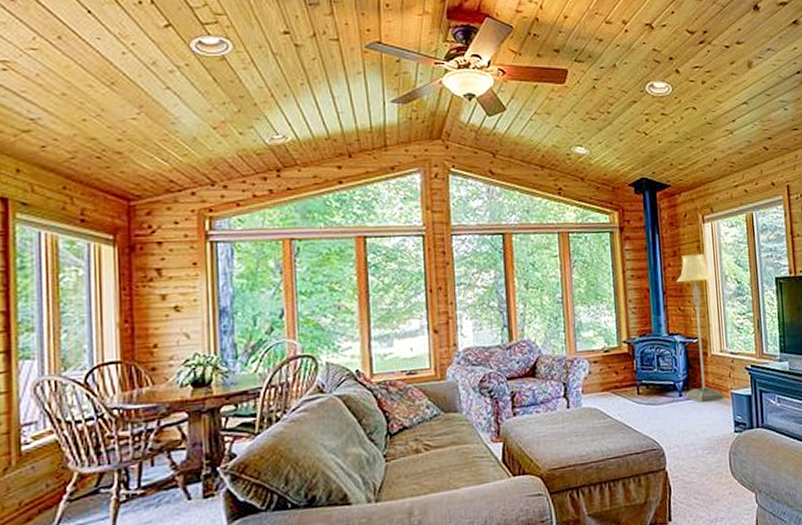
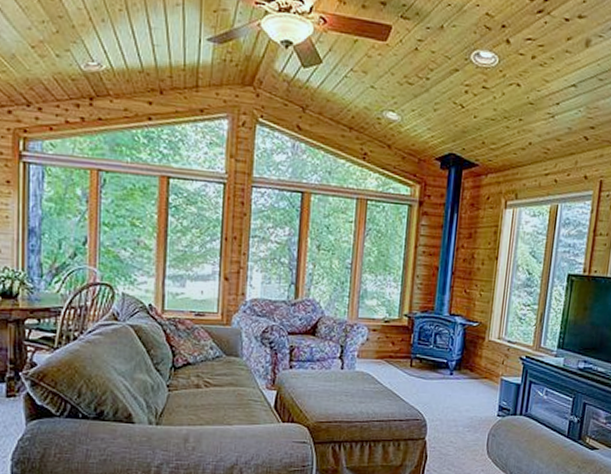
floor lamp: present [677,253,724,403] -> none [457,238,506,384]

